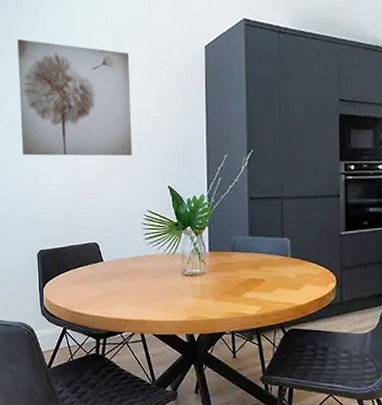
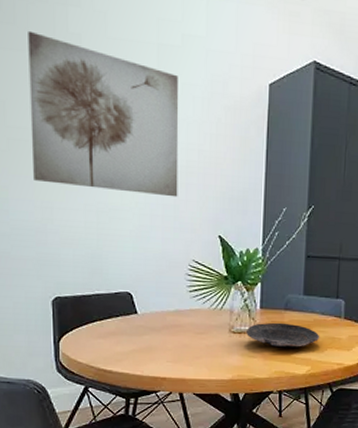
bowl: none [198,264,268,288] -> present [246,322,320,347]

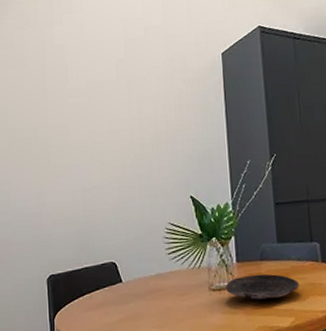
wall art: present [28,30,179,197] -> none [23,50,151,172]

